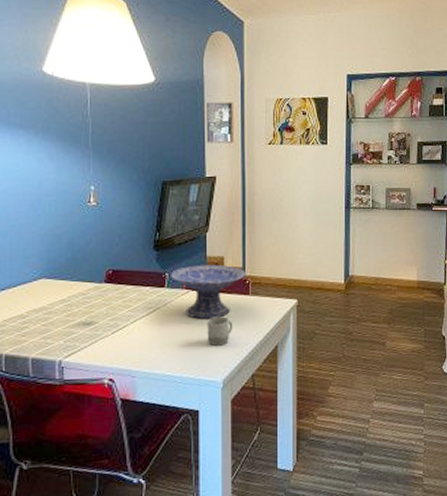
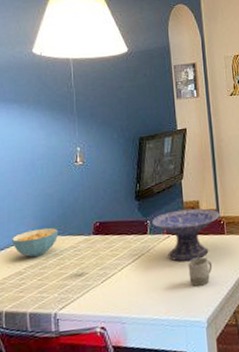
cereal bowl: none [14,270,67,301] -> present [12,227,59,258]

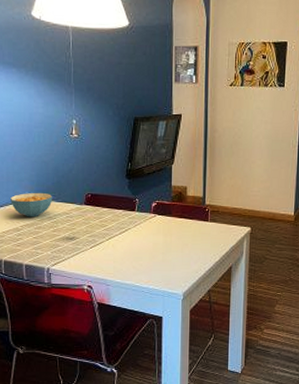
decorative bowl: present [151,208,220,262] -> none [140,193,205,241]
cup: present [188,257,213,286] -> none [170,238,194,263]

